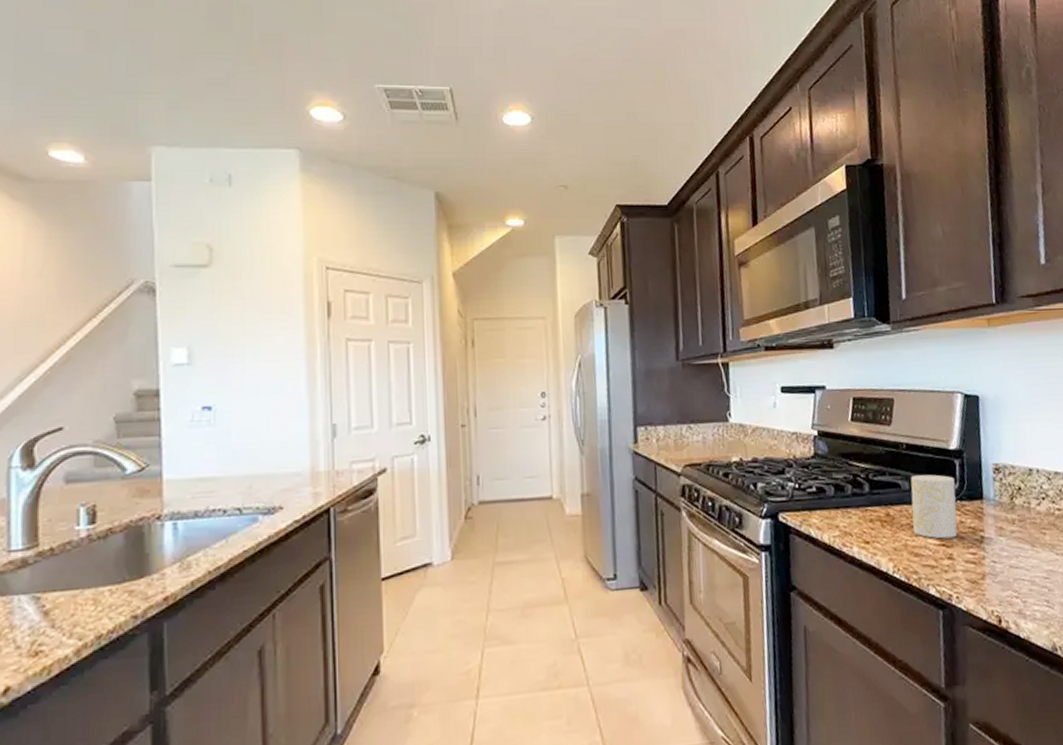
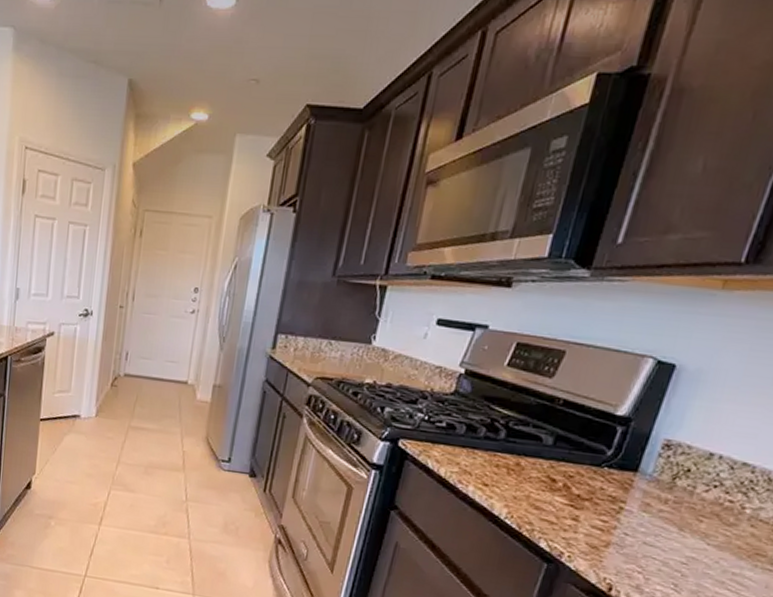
cup: present [910,474,958,539] -> none [541,433,610,502]

